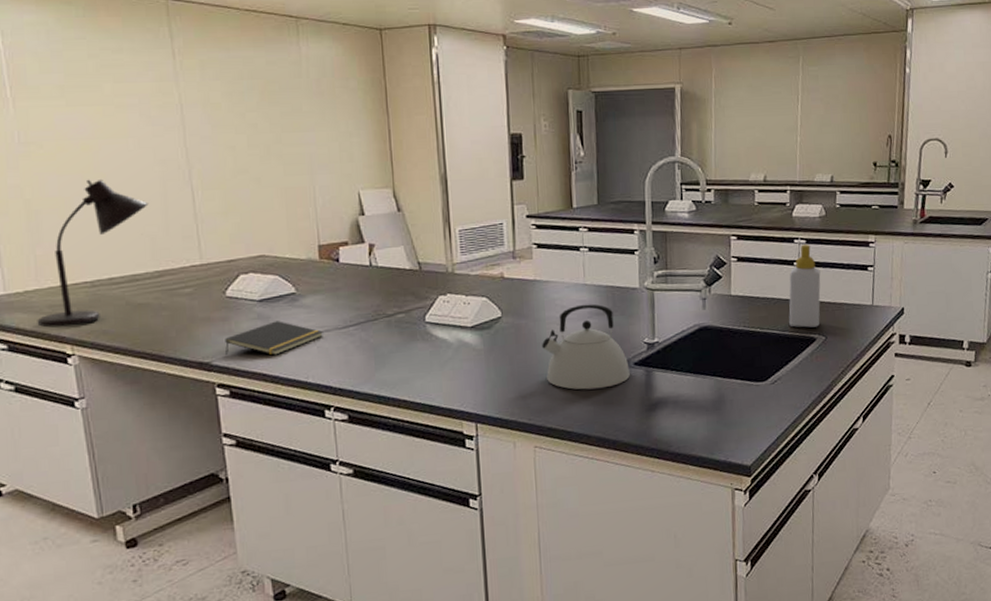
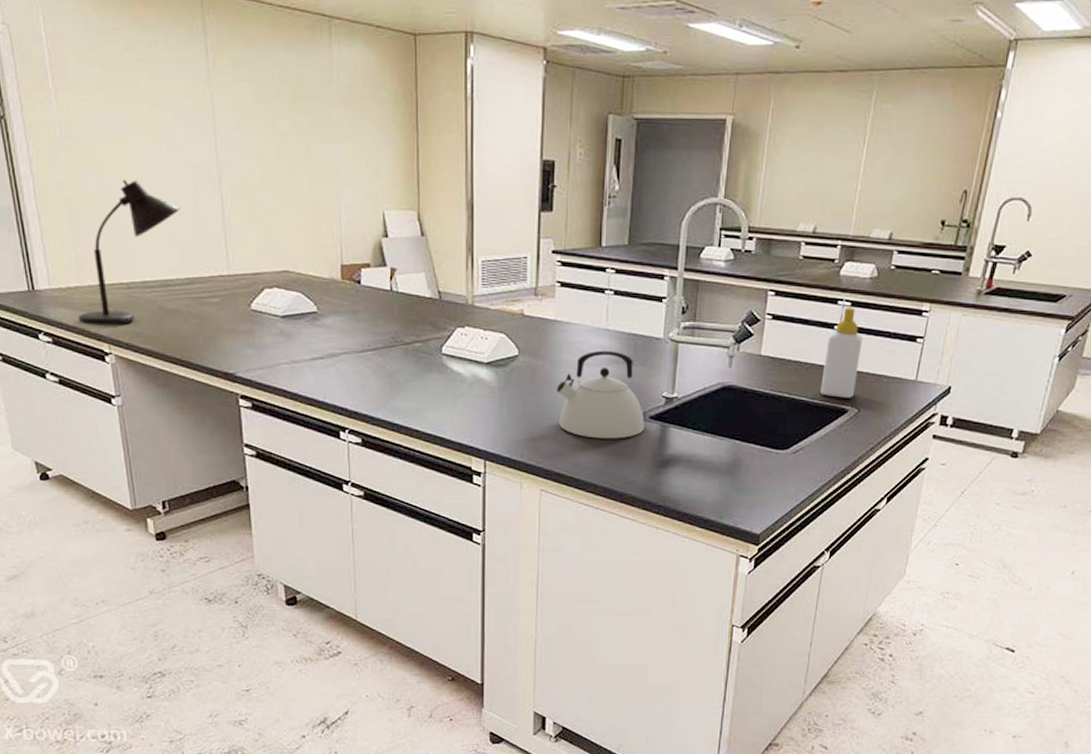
notepad: present [225,321,323,355] -> none [249,338,342,373]

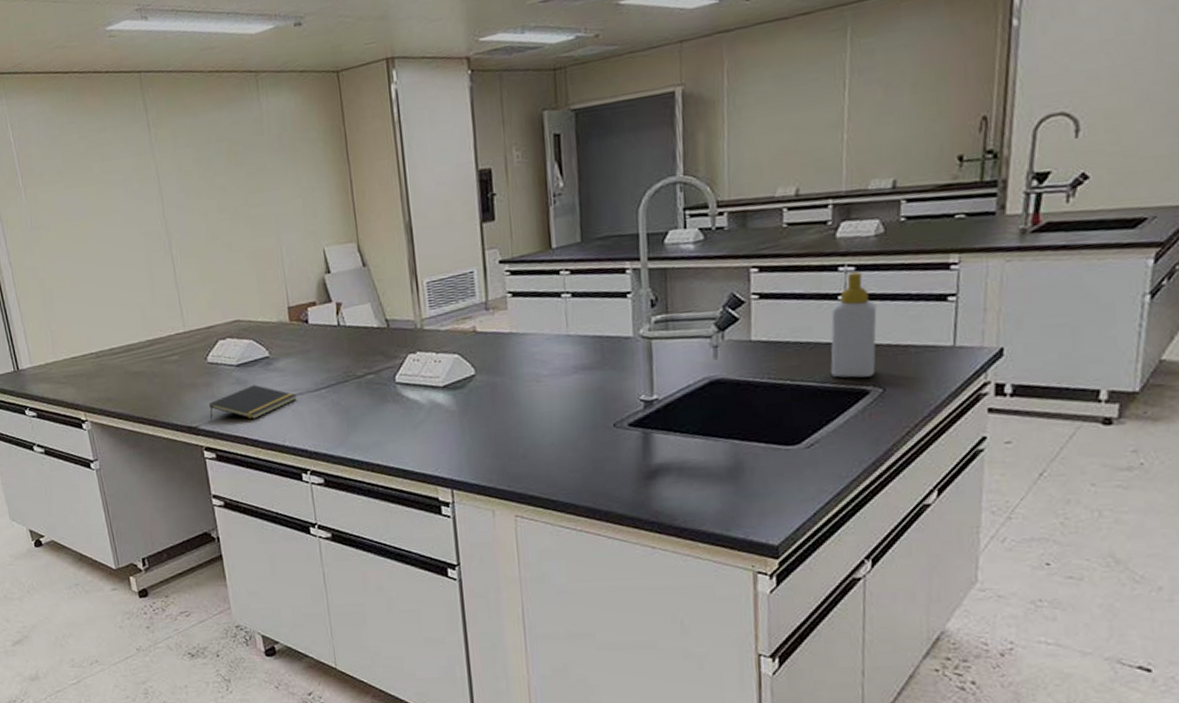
desk lamp: present [78,179,180,326] -> none [57,256,137,397]
notepad: none [249,338,342,373] -> present [209,385,297,419]
kettle: present [557,350,645,439] -> none [520,357,624,455]

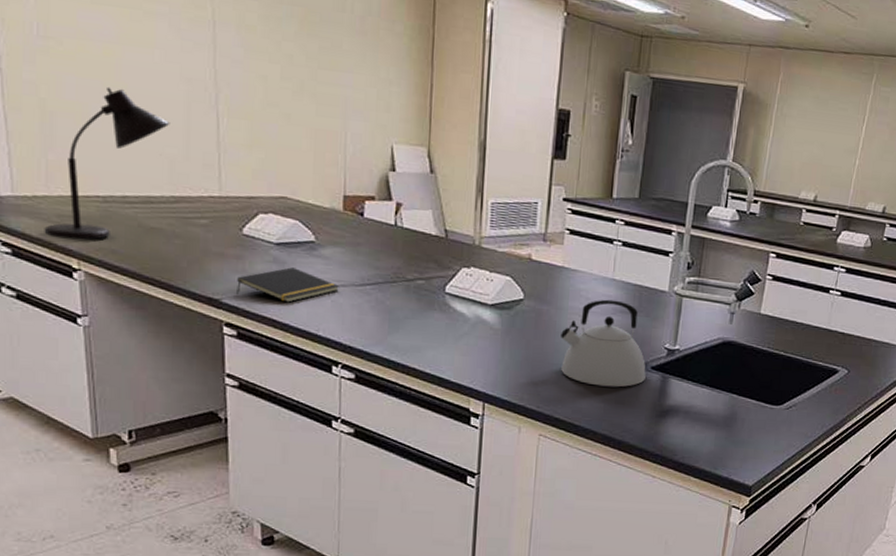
desk lamp: none [57,256,137,397] -> present [44,87,170,240]
kettle: none [520,357,624,455] -> present [561,299,646,388]
soap bottle: present [830,272,877,378] -> none [814,273,855,359]

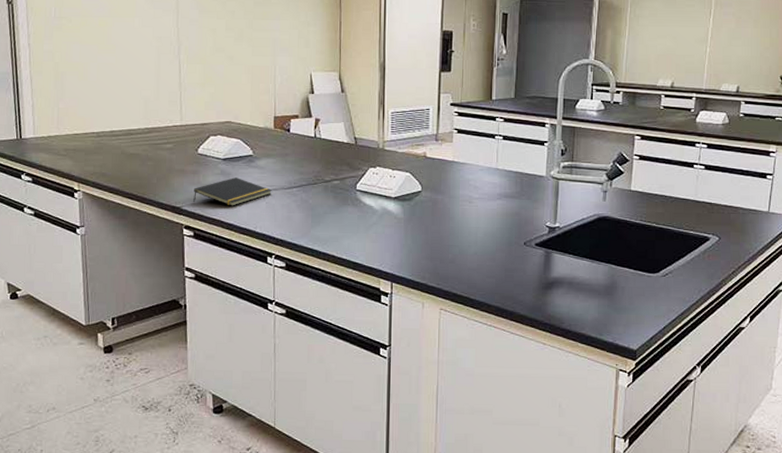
desk lamp: present [44,87,170,240] -> none [55,49,145,167]
kettle: present [561,299,646,388] -> none [454,186,531,264]

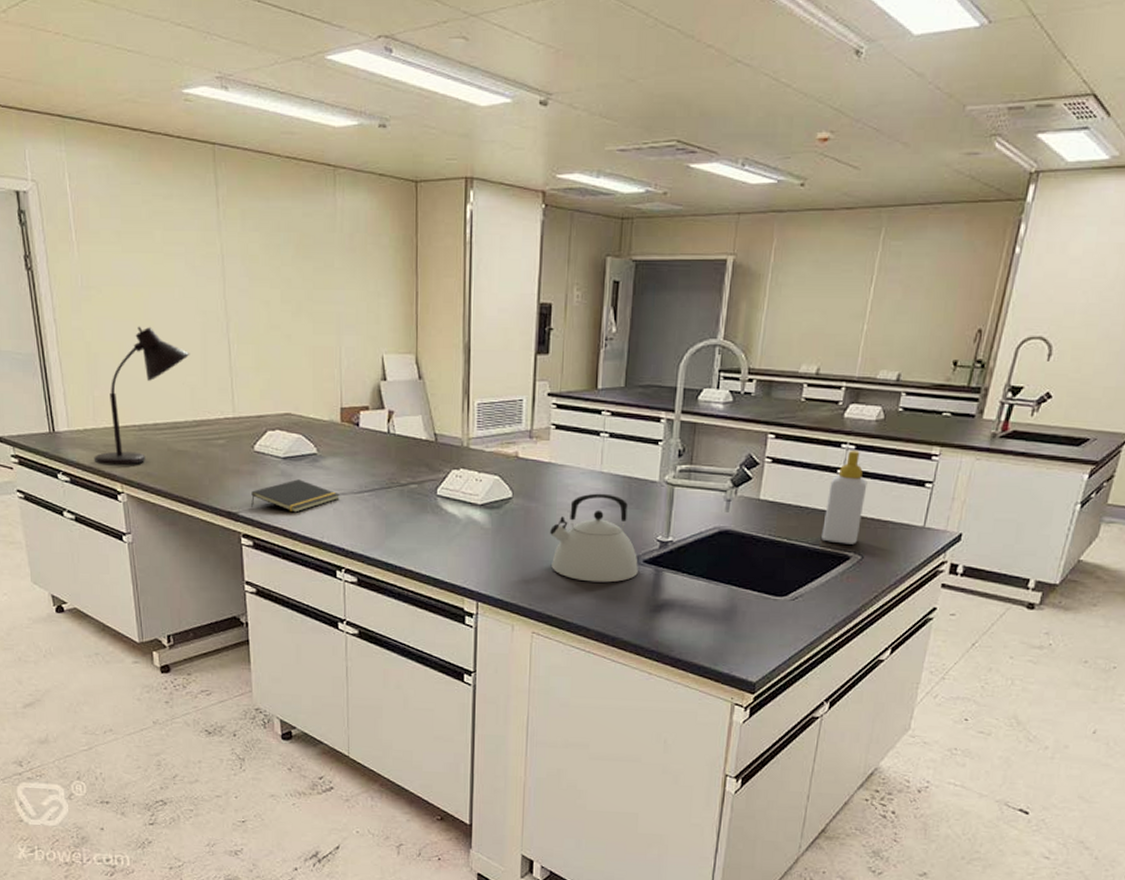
desk lamp: none [55,49,145,167] -> present [94,326,190,466]
kettle: none [454,186,531,264] -> present [550,493,638,583]
soap bottle: none [685,149,719,227] -> present [822,451,868,544]

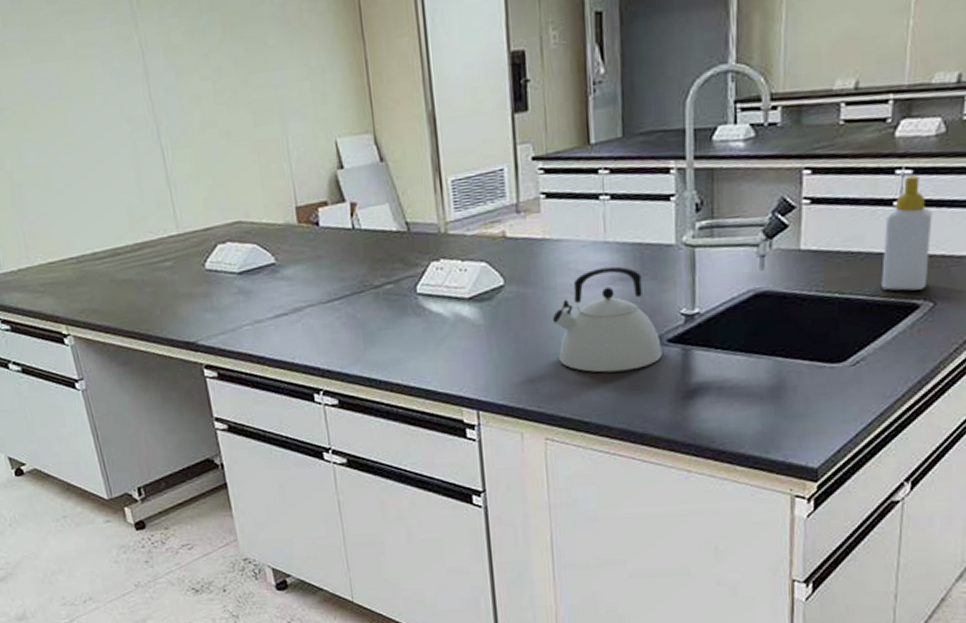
desk lamp: present [94,326,190,466] -> none [32,145,122,307]
notepad: present [251,479,340,513] -> none [208,295,307,334]

